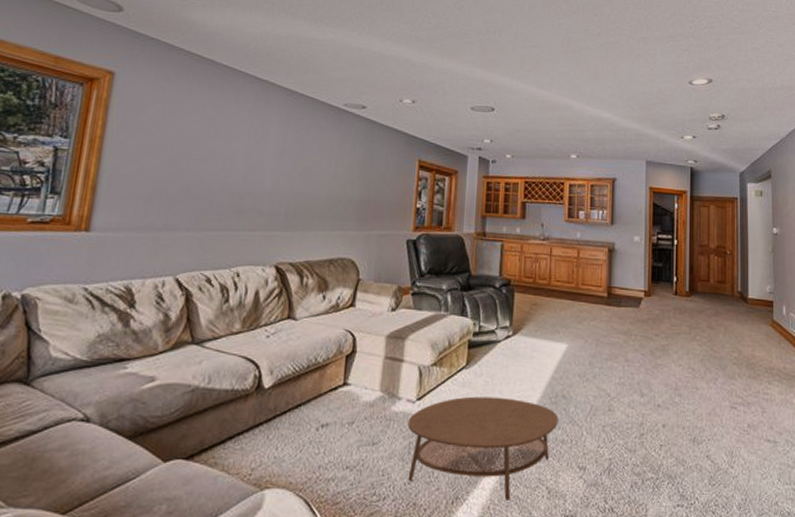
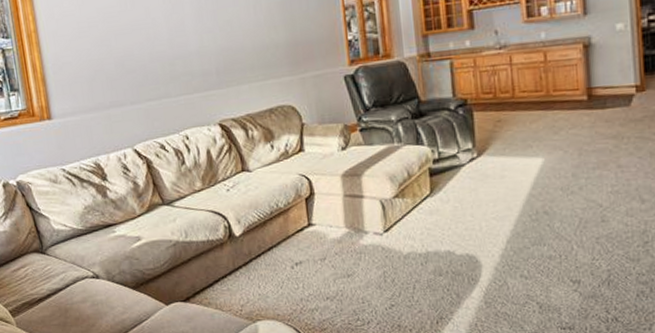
coffee table: present [407,396,559,500] -> none [378,220,543,317]

